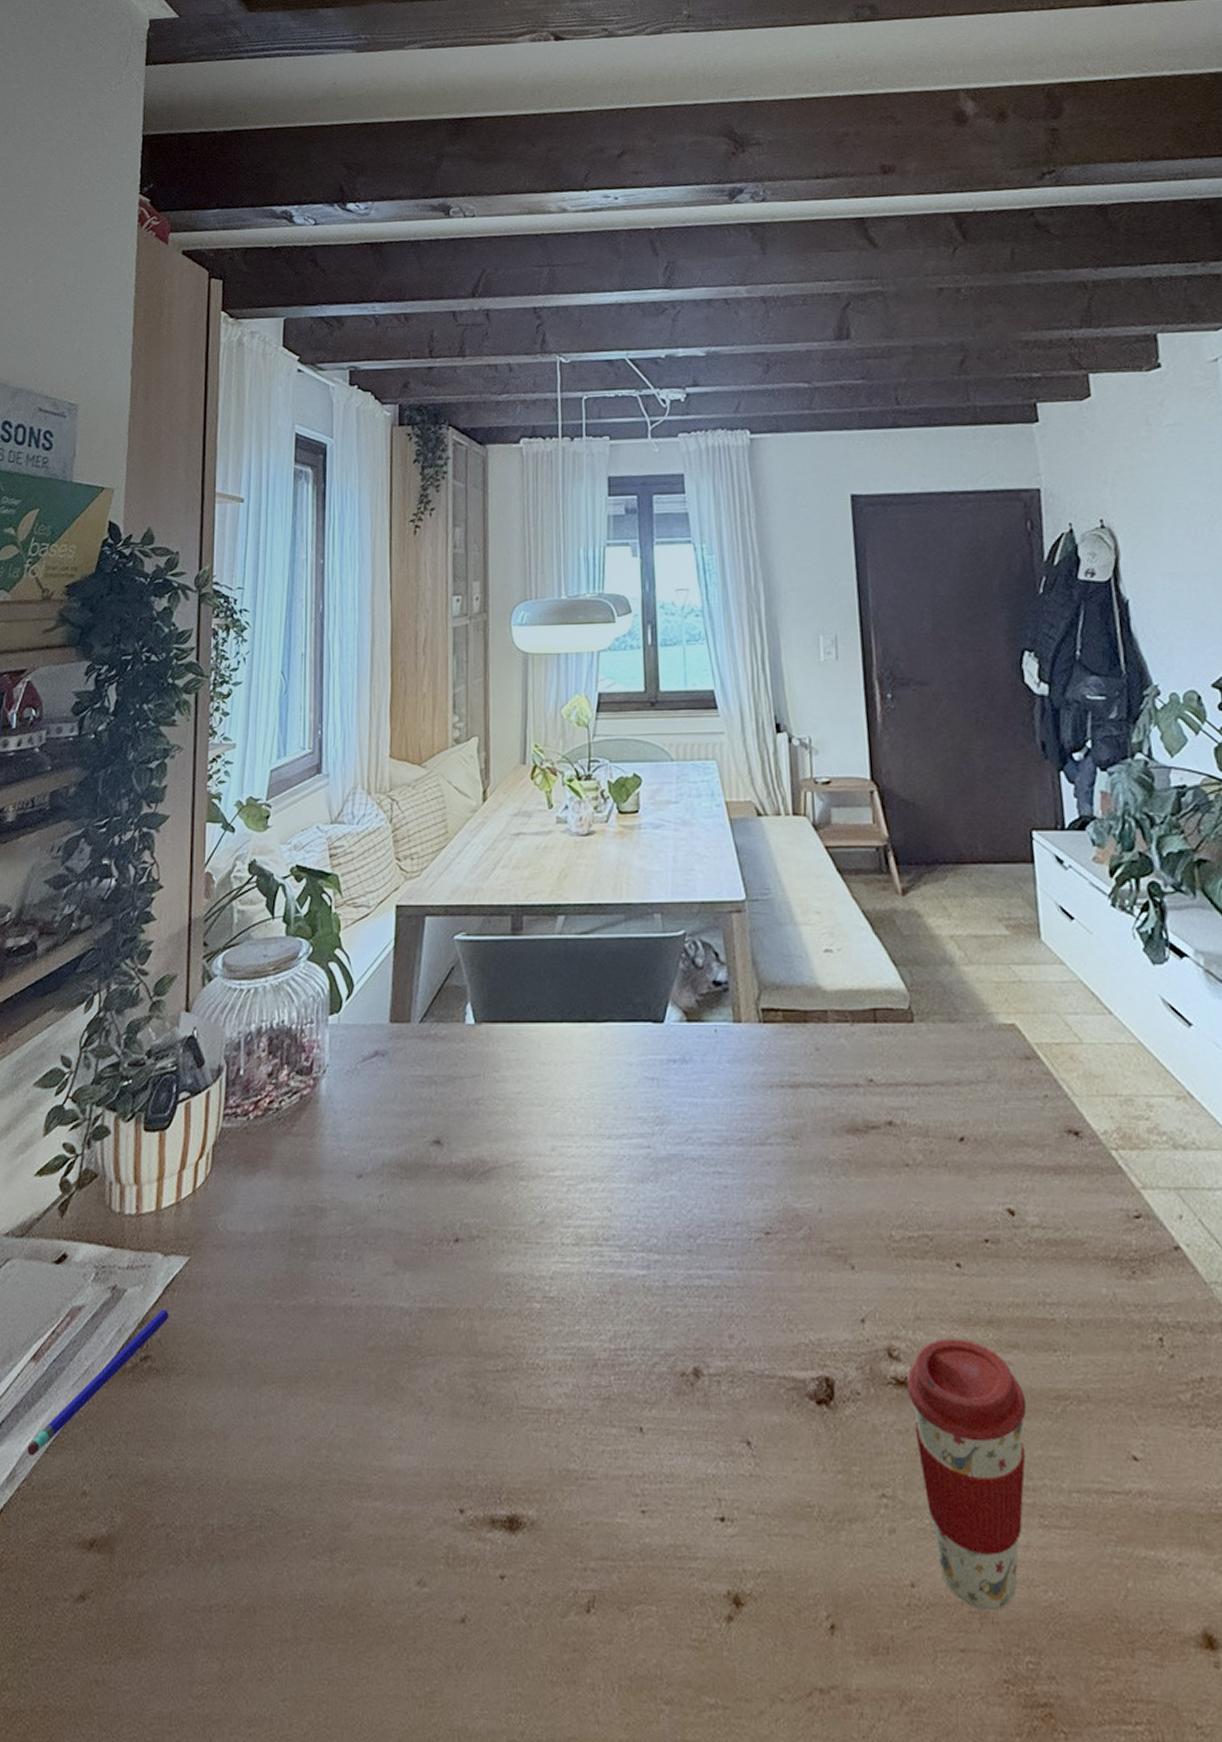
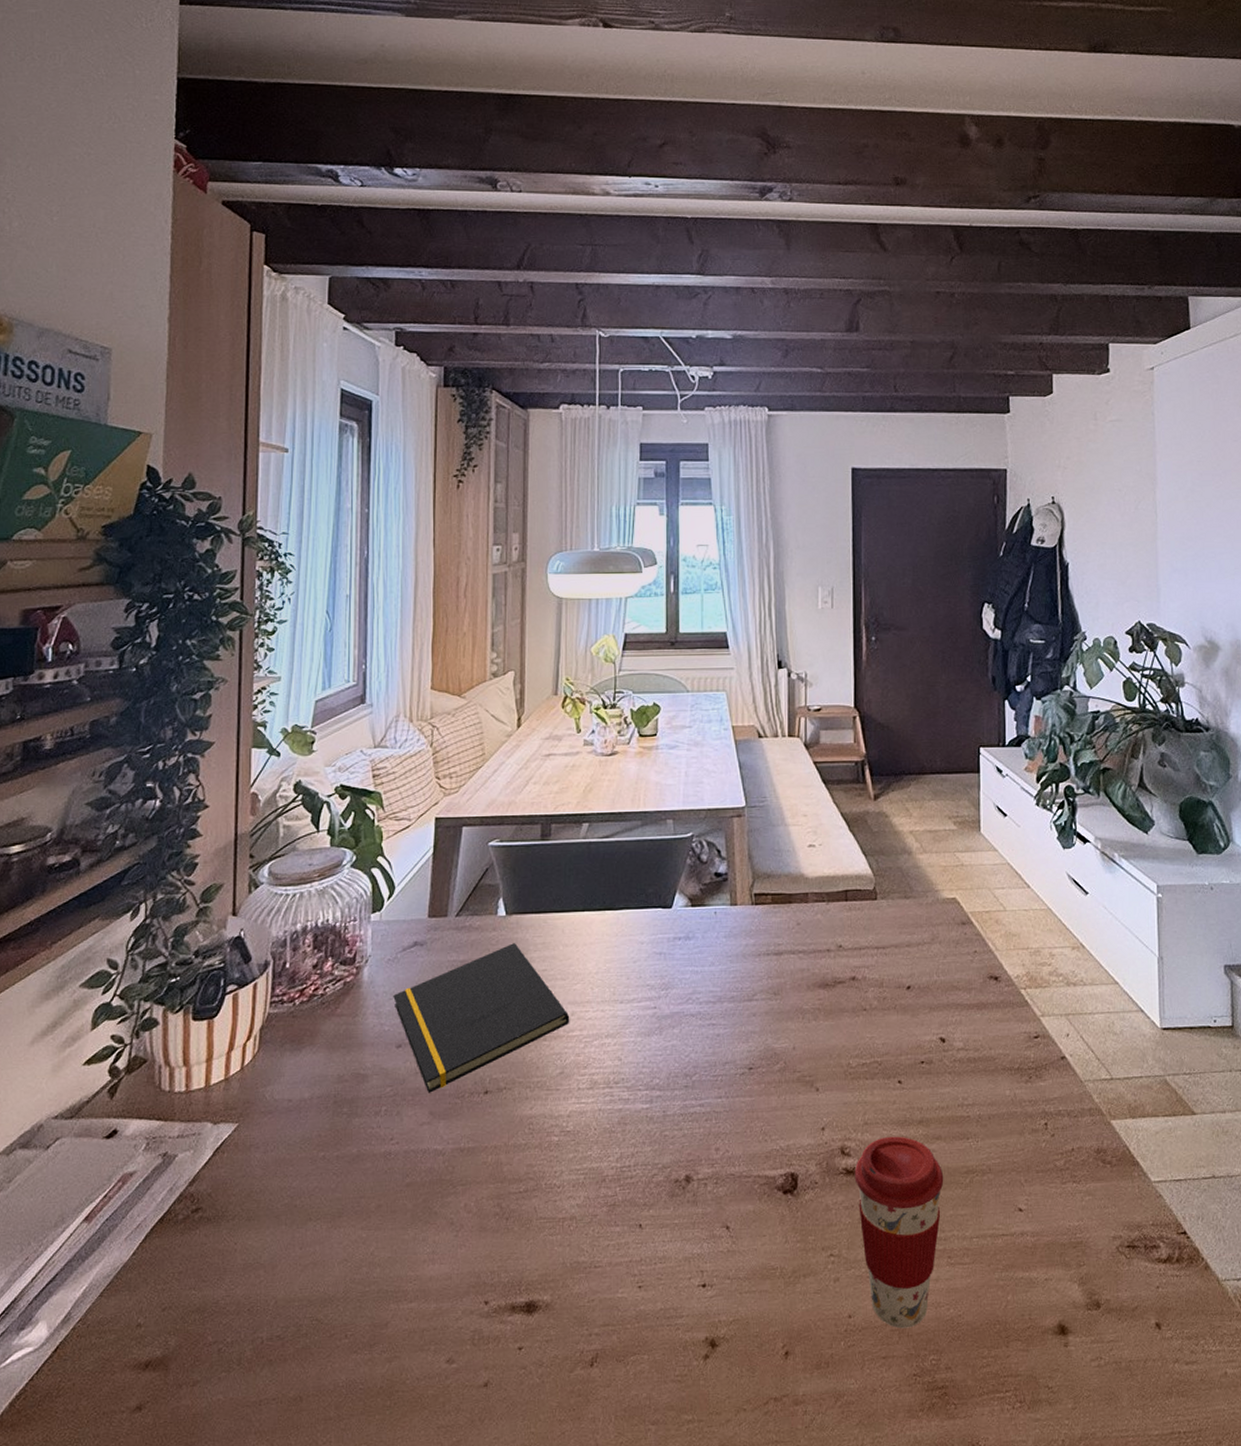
pen: present [27,1309,169,1456] -> none [81,1168,219,1300]
notepad: none [353,1058,550,1236] -> present [393,943,570,1093]

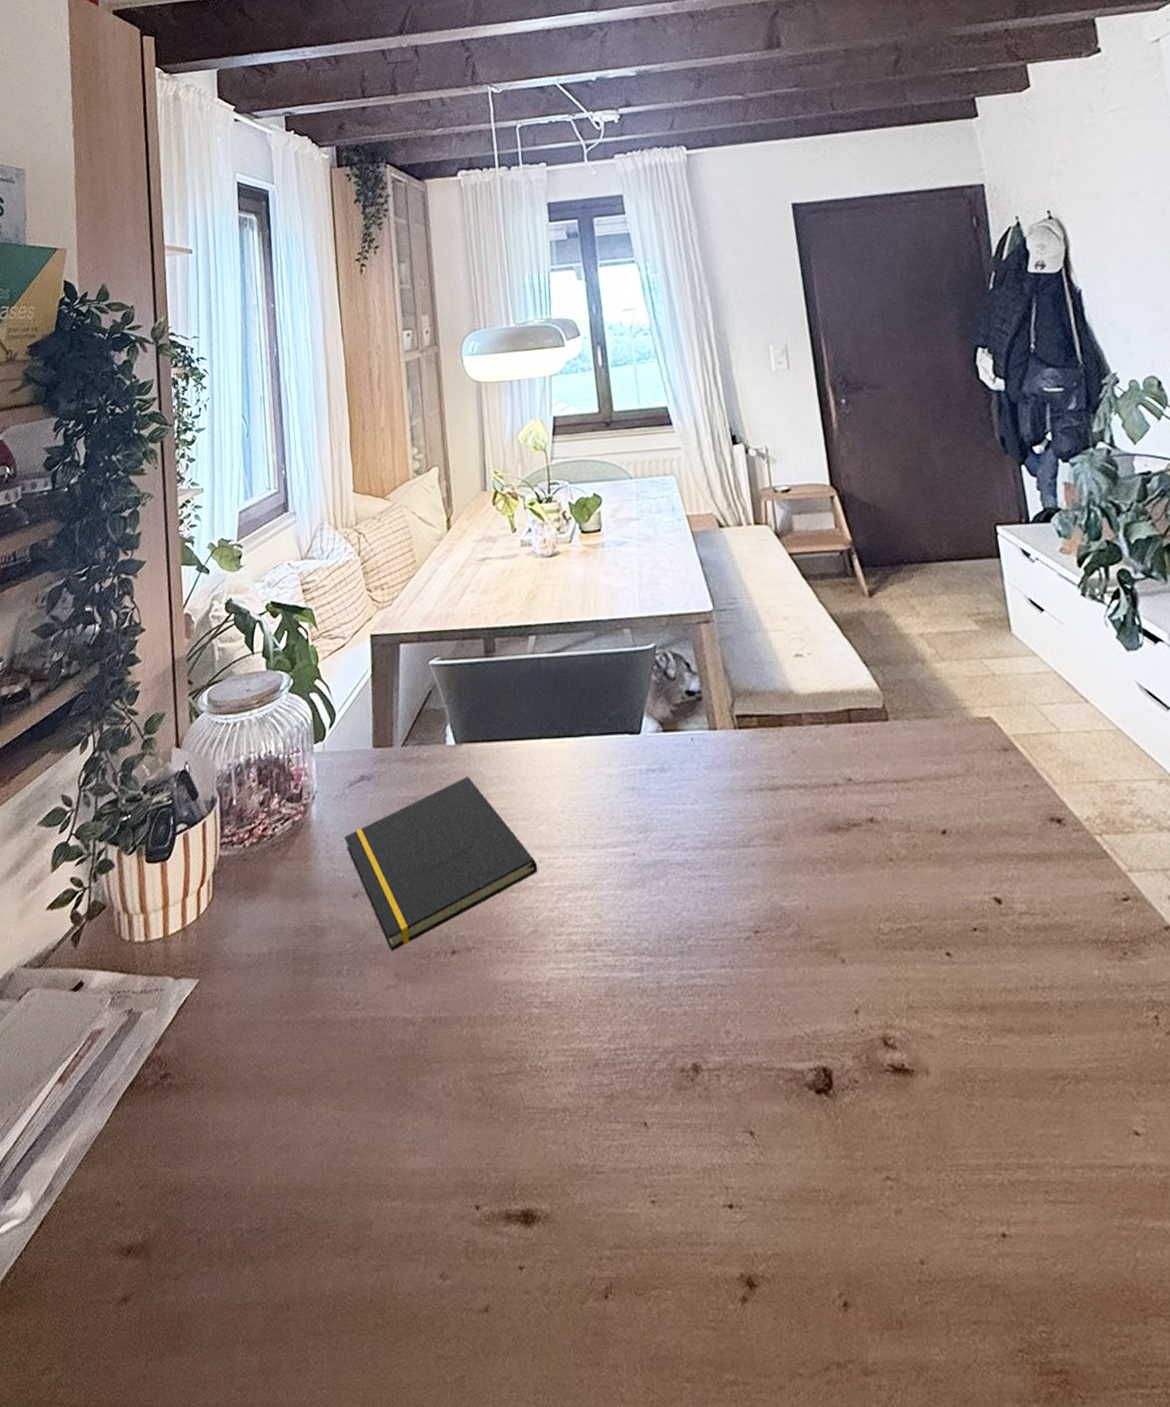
coffee cup: present [854,1136,944,1329] -> none [903,1025,1028,1285]

